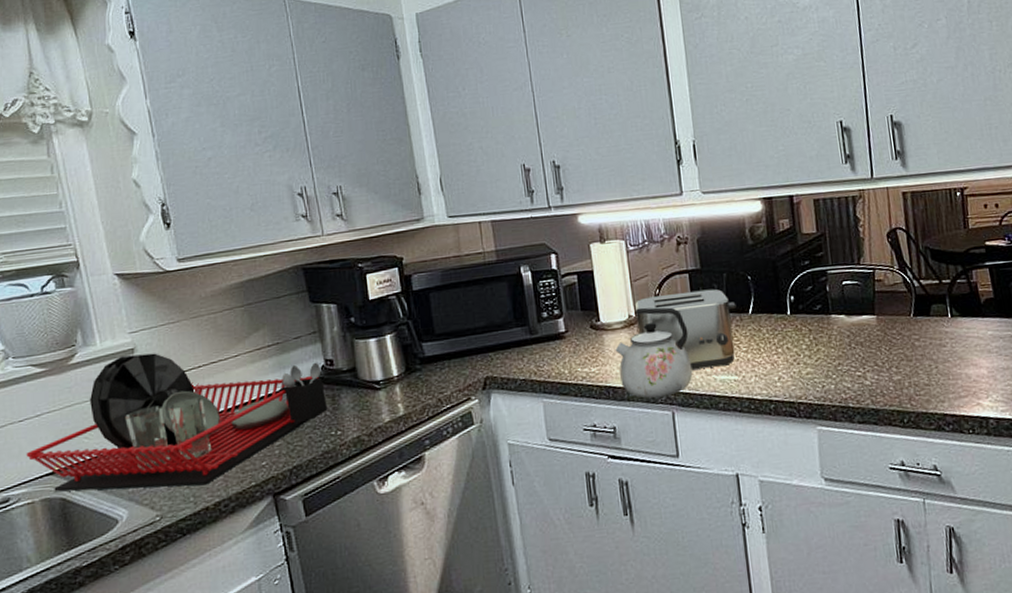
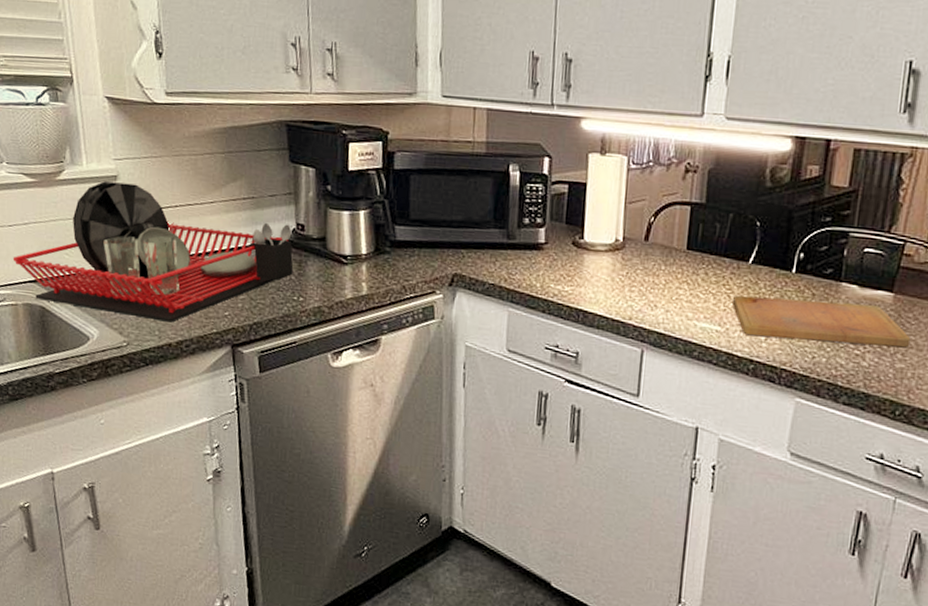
kettle: present [615,307,693,399] -> none [592,233,677,333]
toaster: present [635,289,737,369] -> none [622,223,737,314]
cutting board: none [743,329,901,379] -> present [733,295,911,348]

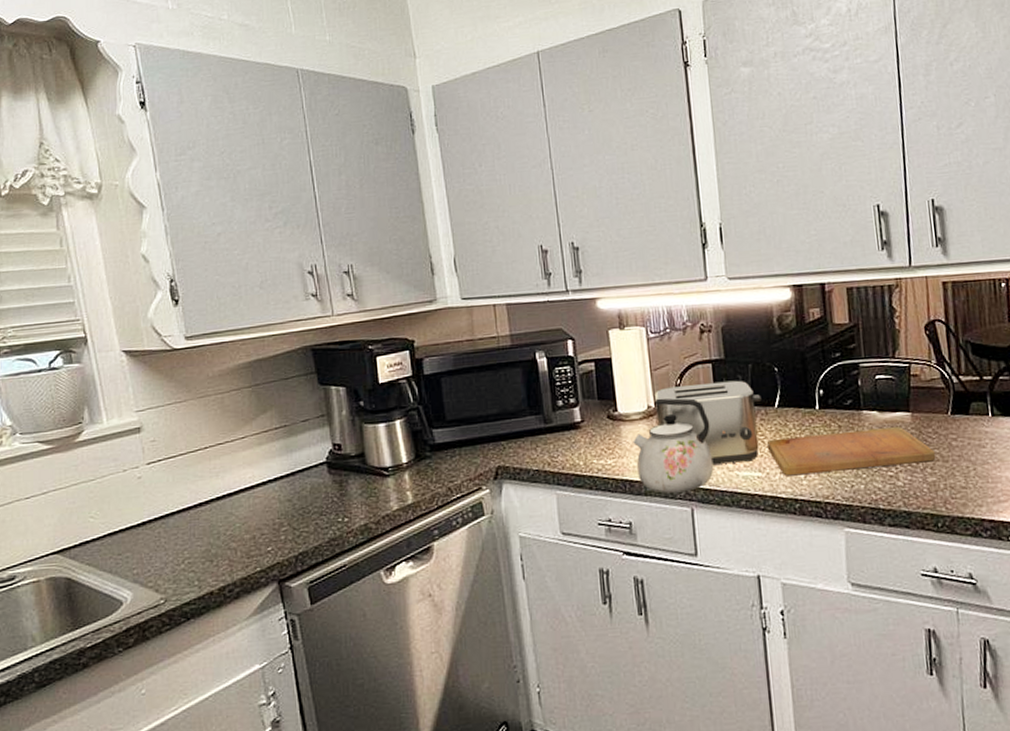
dish rack: present [13,181,294,322] -> none [32,432,335,571]
kettle: none [592,233,677,333] -> present [633,398,714,494]
toaster: none [622,223,737,314] -> present [655,380,762,464]

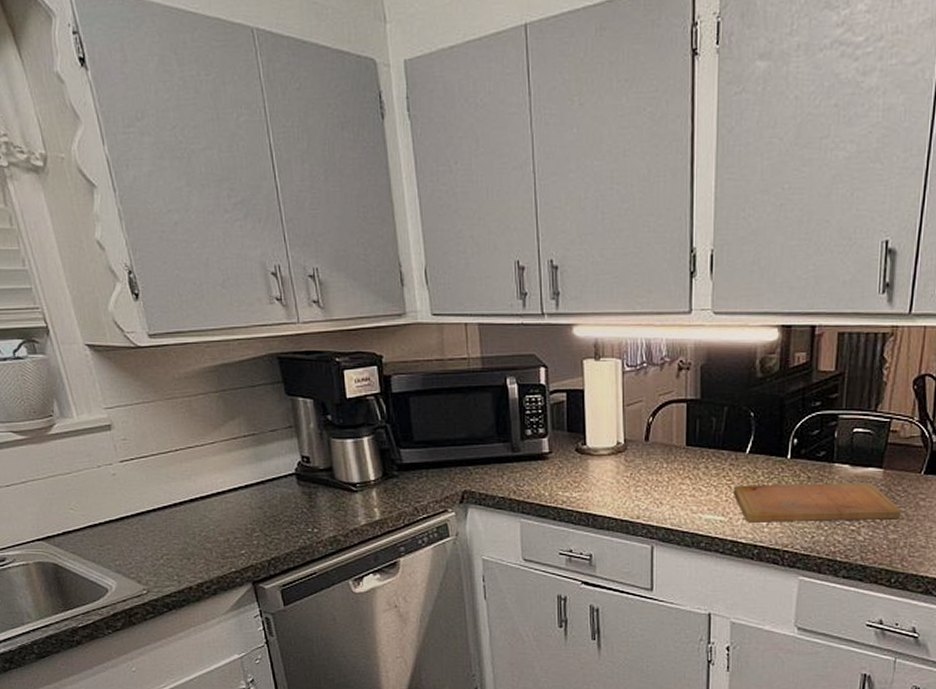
kettle: present [633,398,714,494] -> none [599,435,678,530]
toaster: present [655,380,762,464] -> none [625,422,734,505]

